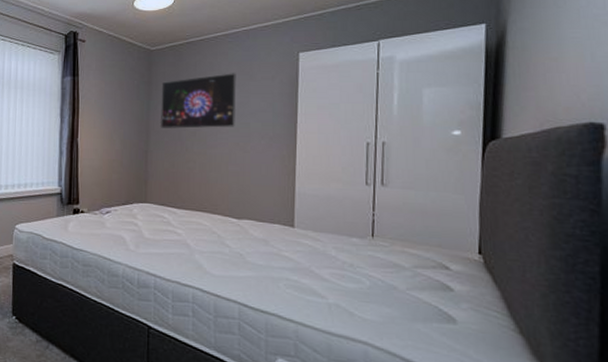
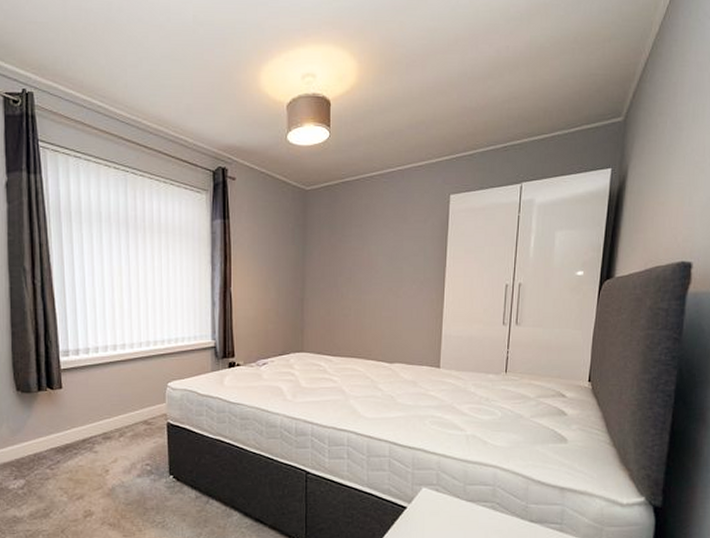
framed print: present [160,73,236,129] -> none [315,216,391,275]

